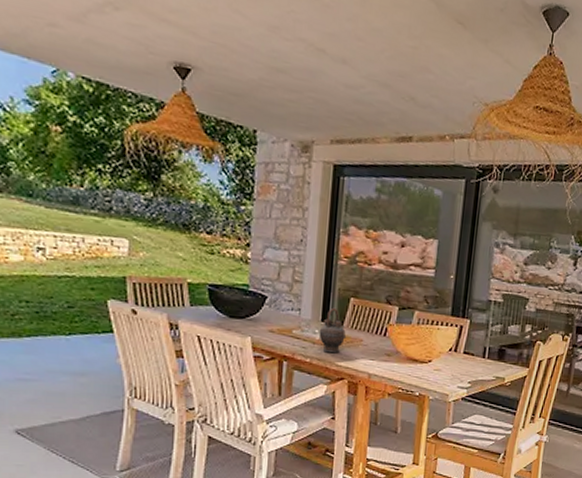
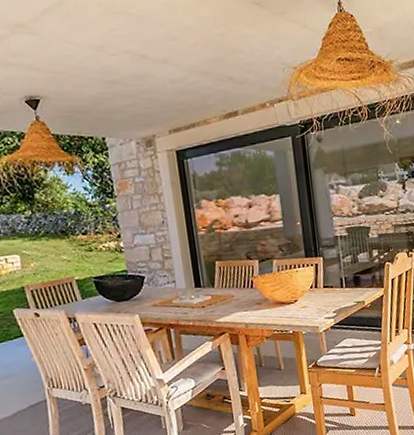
teapot: present [318,307,347,353] -> none [194,273,220,314]

